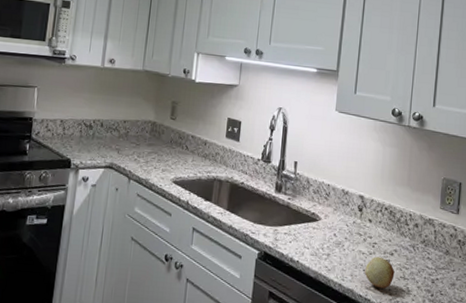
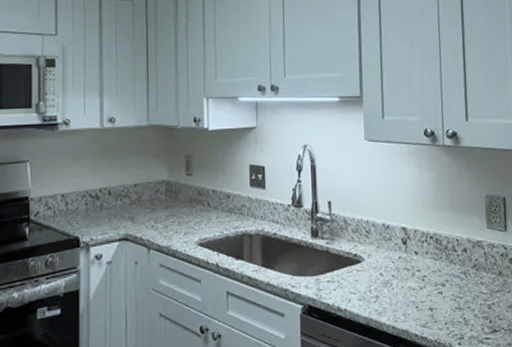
fruit: present [364,256,395,289] -> none [417,290,449,324]

